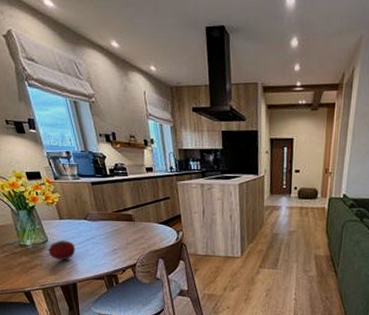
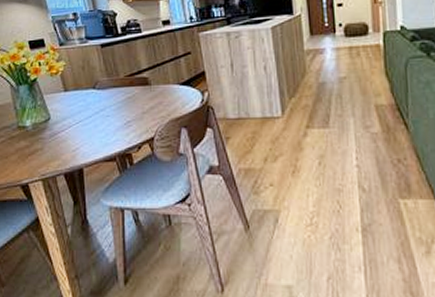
fruit: present [48,240,76,261] -> none [51,116,82,142]

